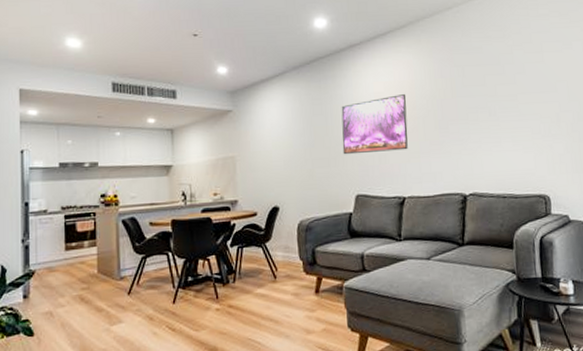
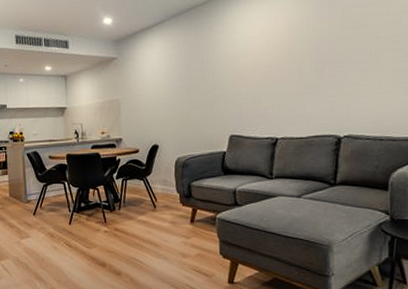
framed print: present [341,93,408,155] -> none [217,37,283,98]

